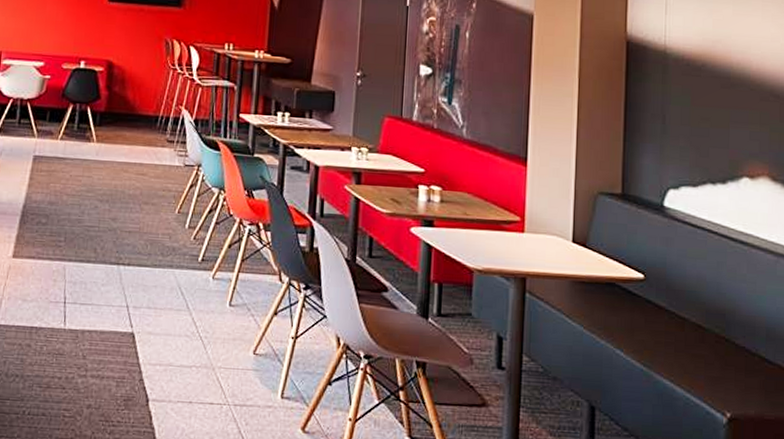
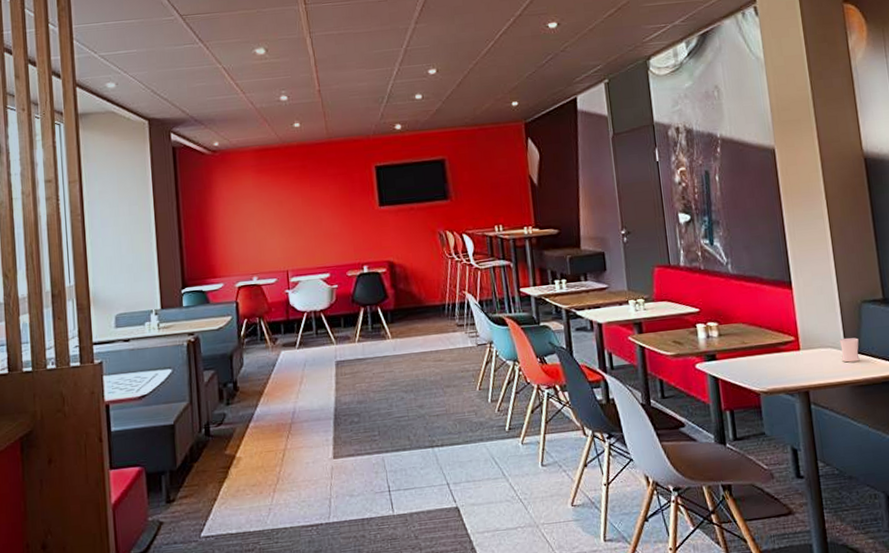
mug: none [566,228,588,256] -> present [840,337,860,363]

